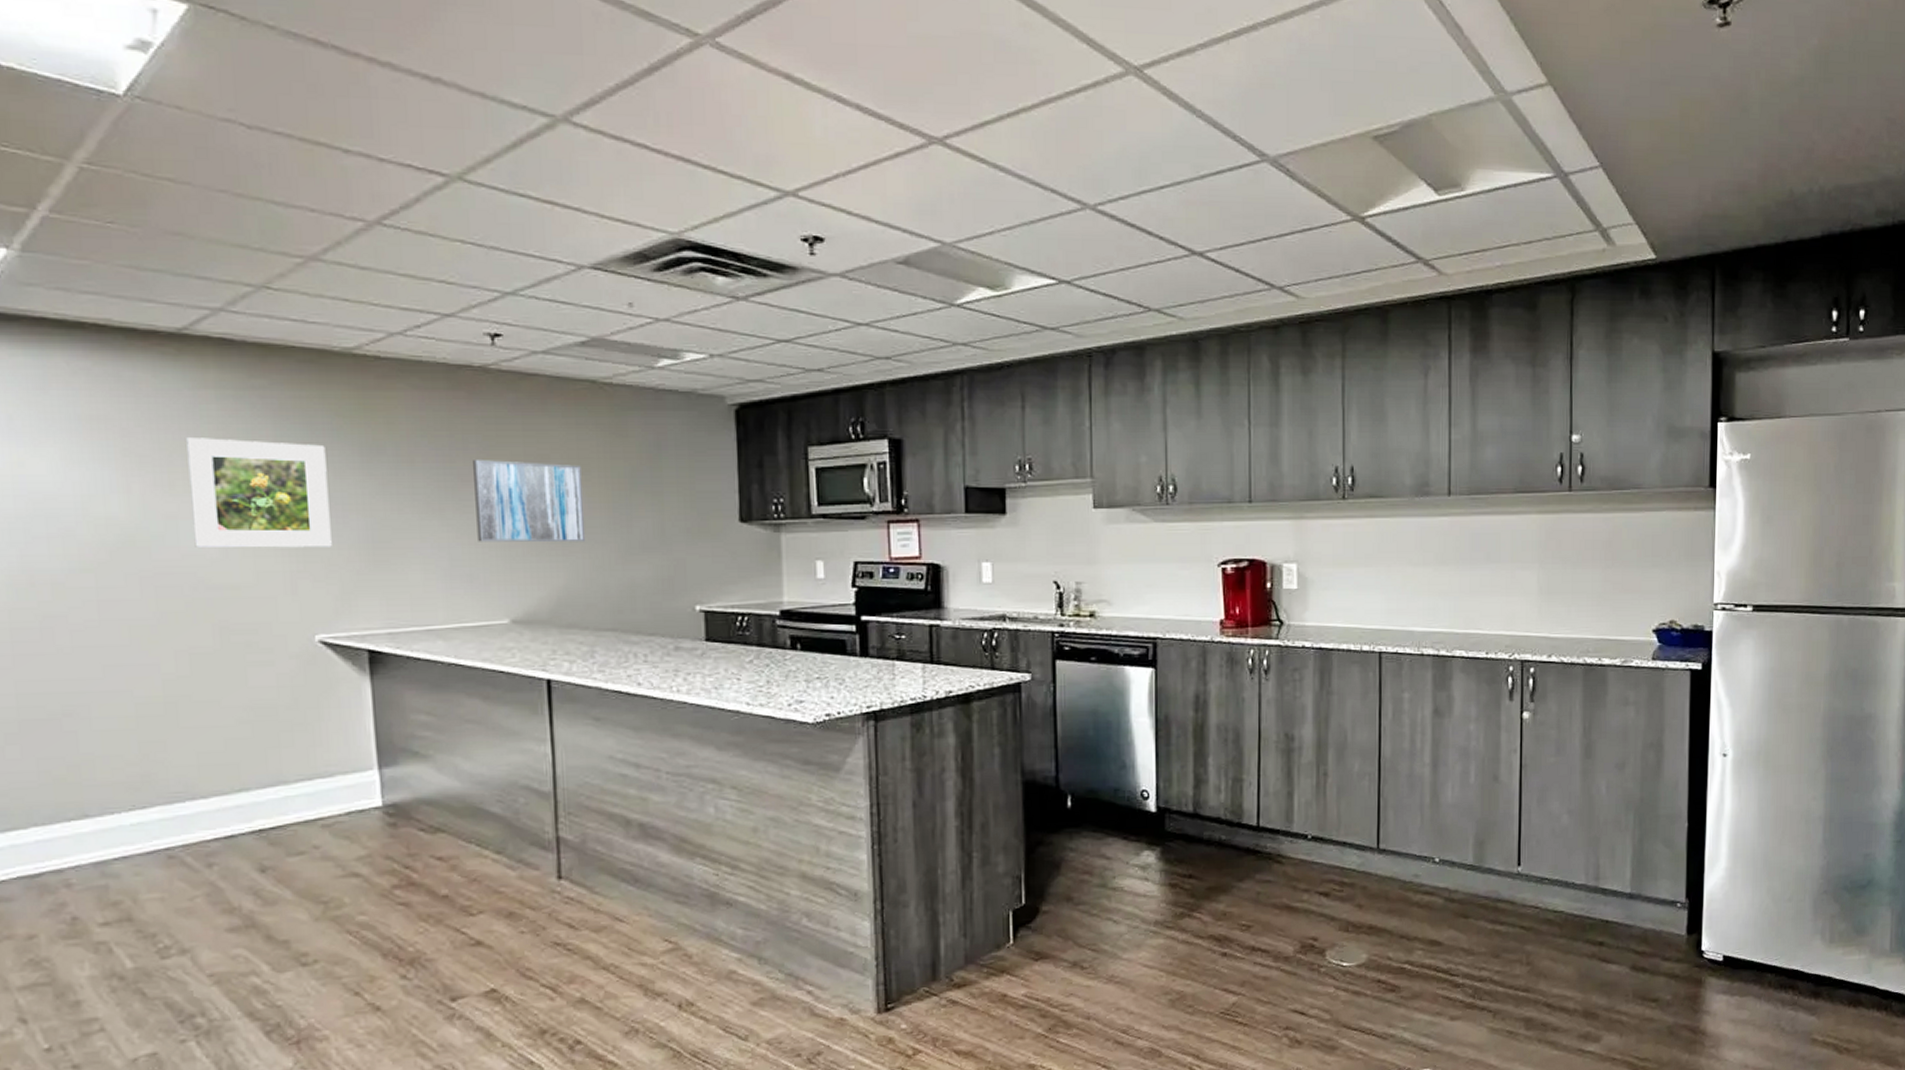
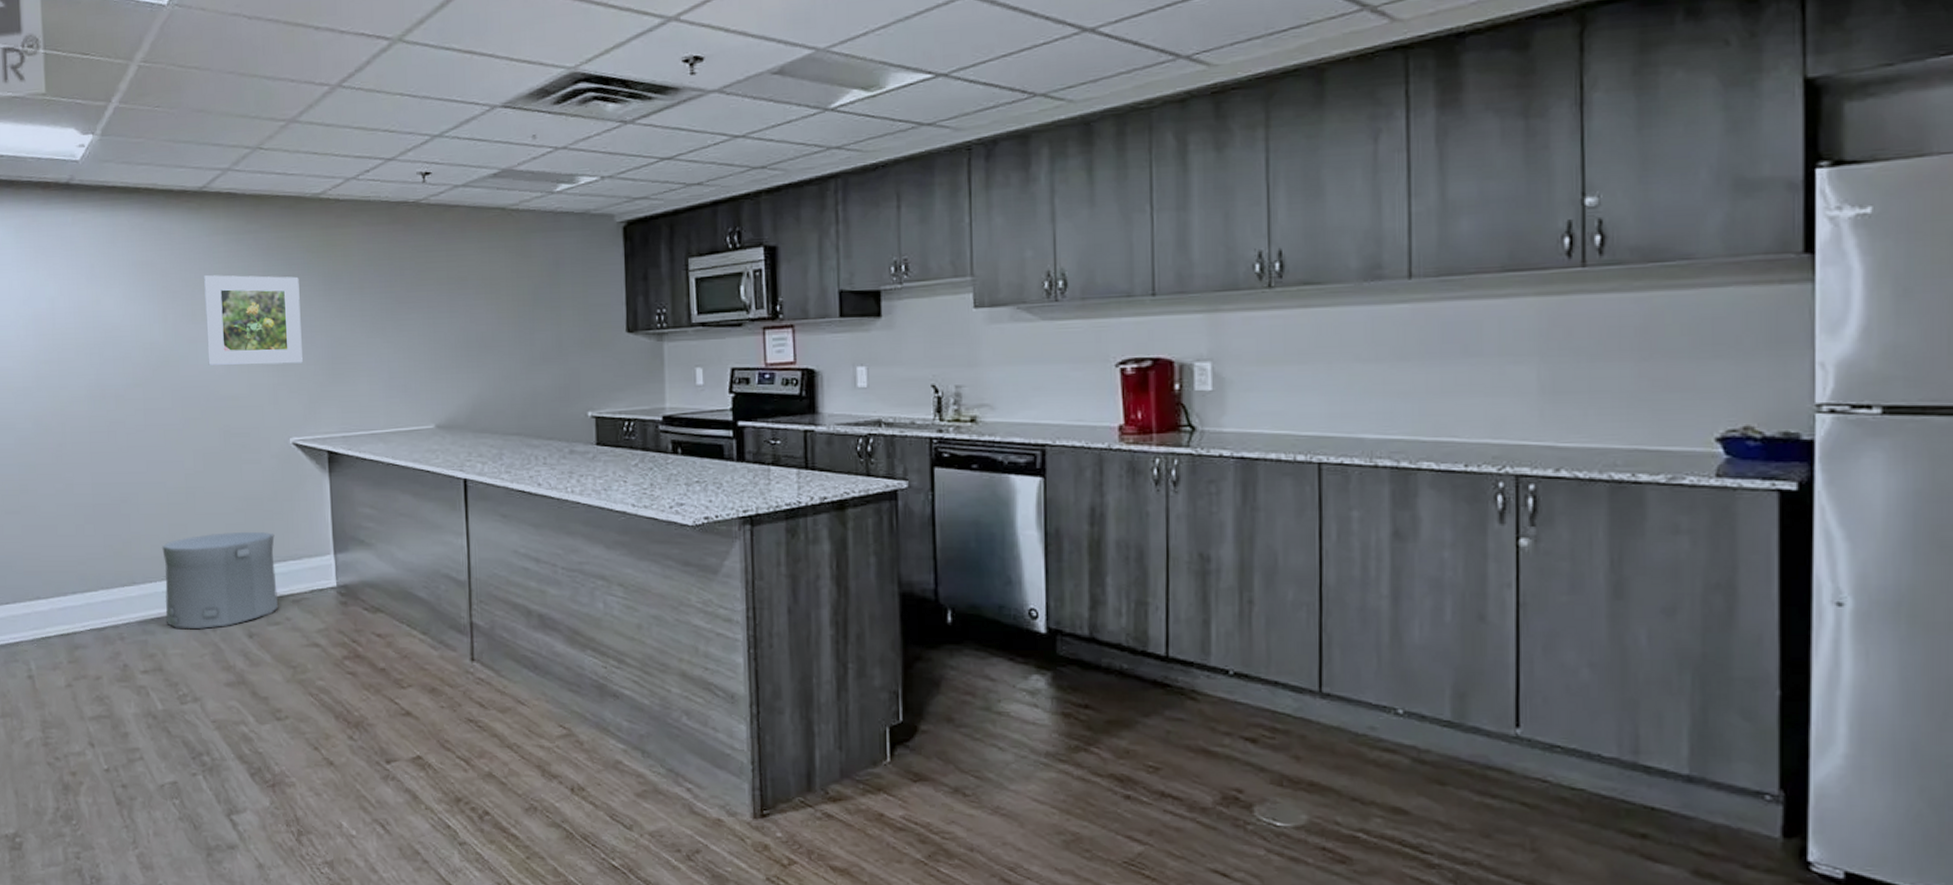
trash can: none [129,746,301,868] -> present [162,531,278,630]
wall art: present [473,460,586,543] -> none [408,283,496,356]

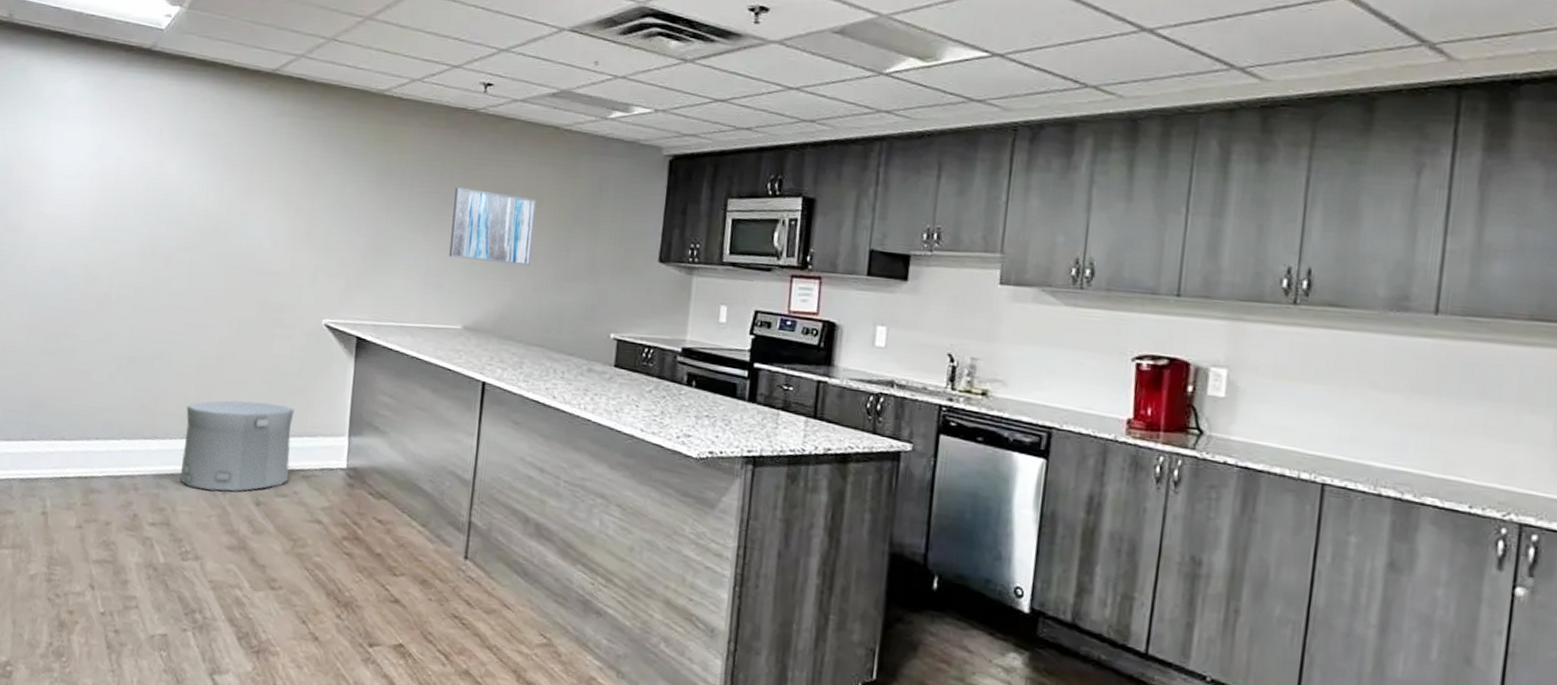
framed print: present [204,275,303,366] -> none [256,153,354,249]
wall art: none [408,283,496,356] -> present [449,188,536,266]

